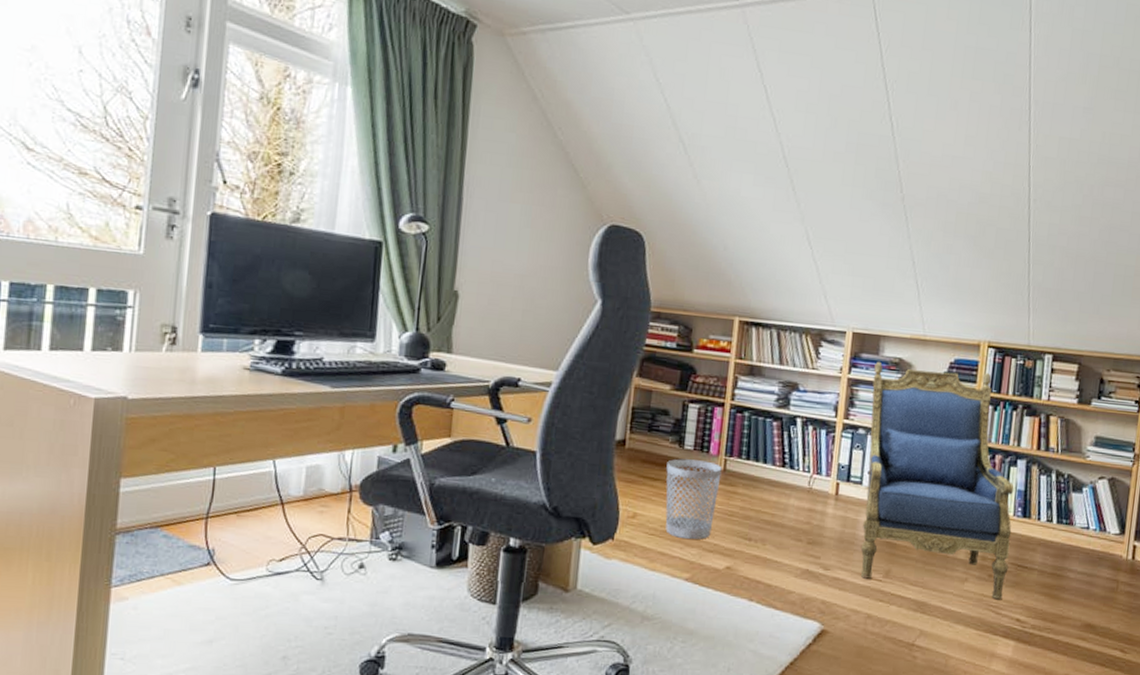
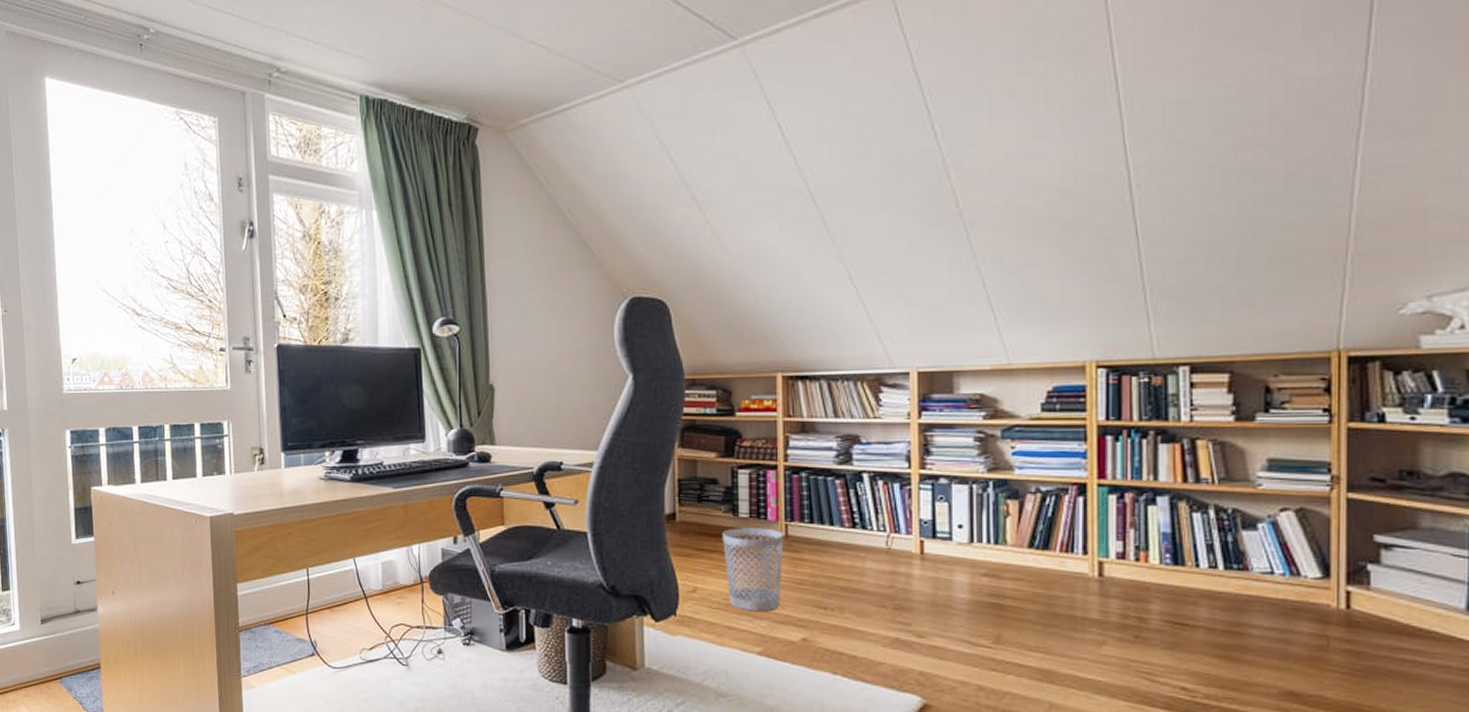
armchair: present [861,361,1014,600] -> none [950,397,1162,665]

